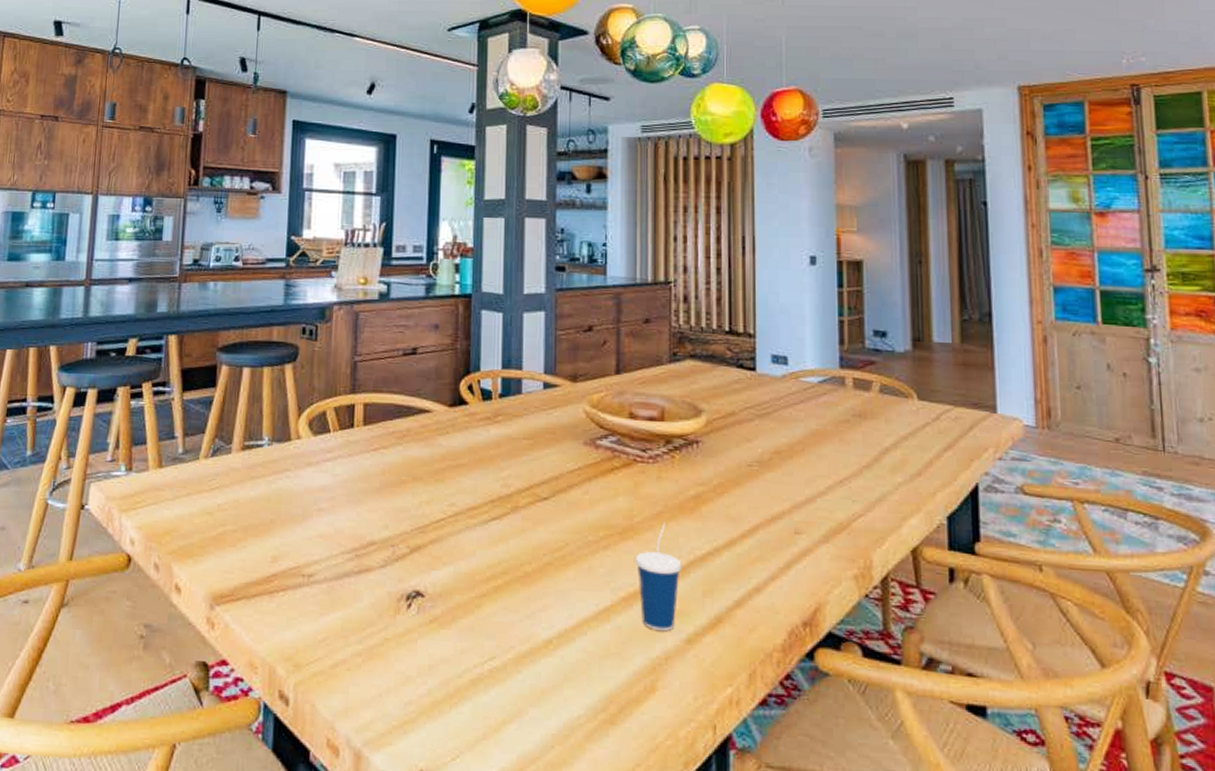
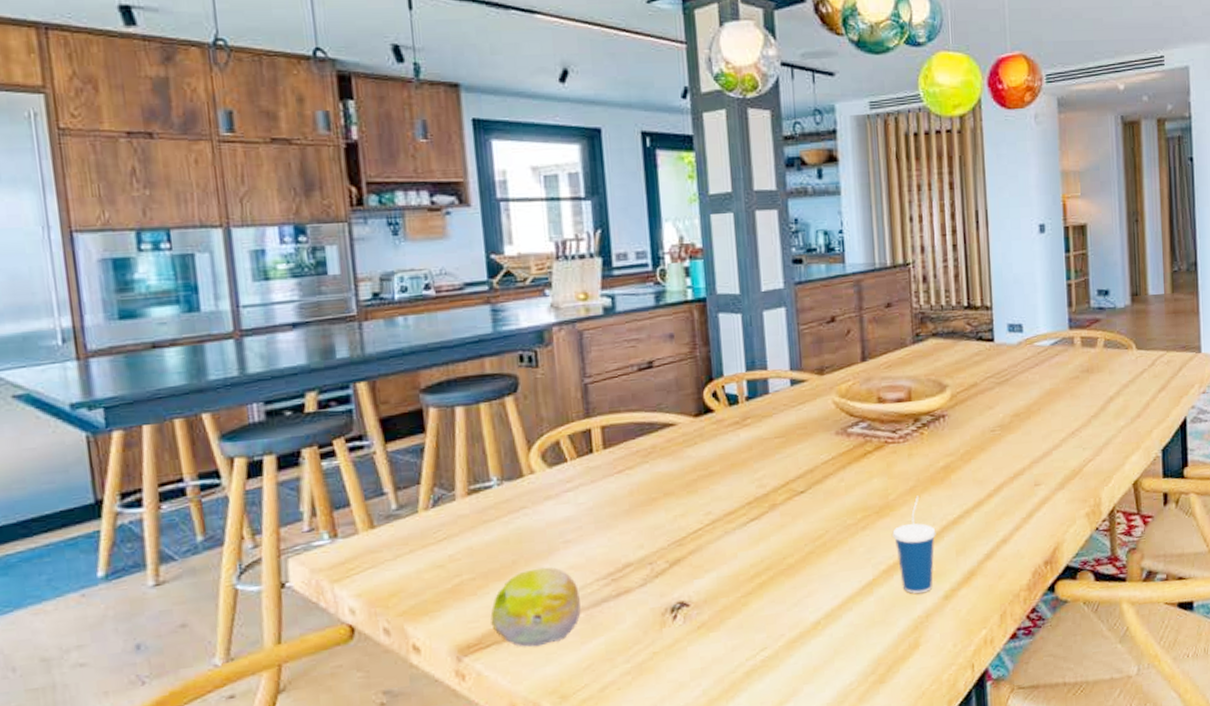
fruit: none [244,531,325,610] -> present [490,567,581,647]

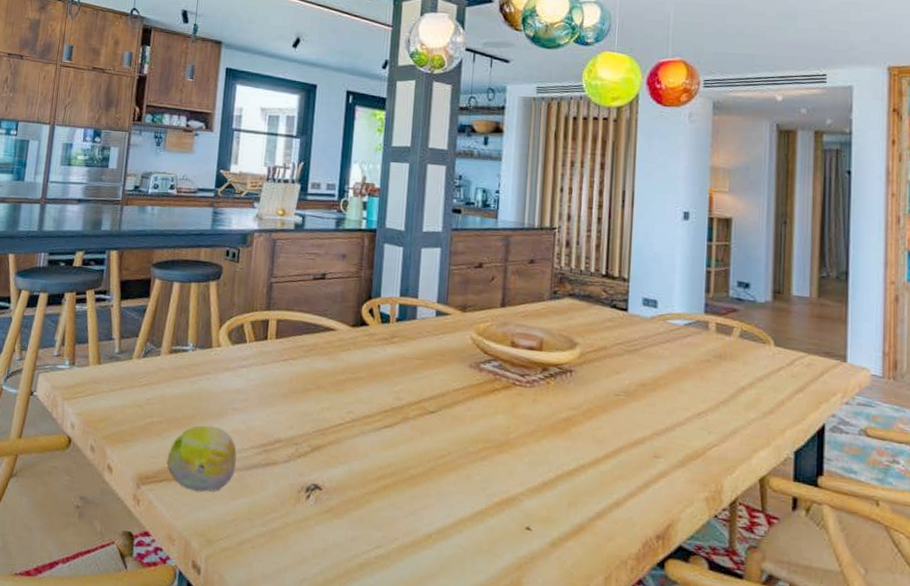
cup: present [892,495,936,594] -> none [509,440,551,535]

